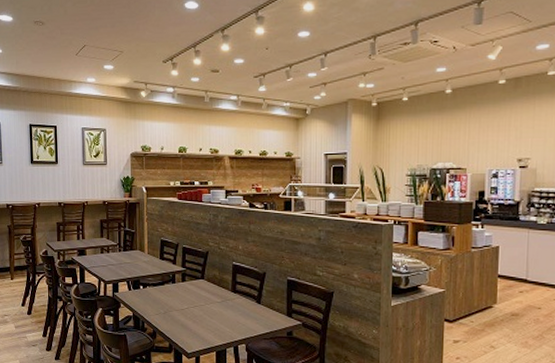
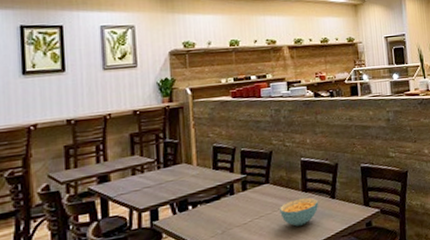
cereal bowl: none [212,297,246,321] -> present [280,197,319,226]

